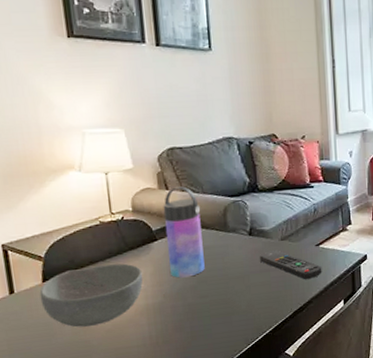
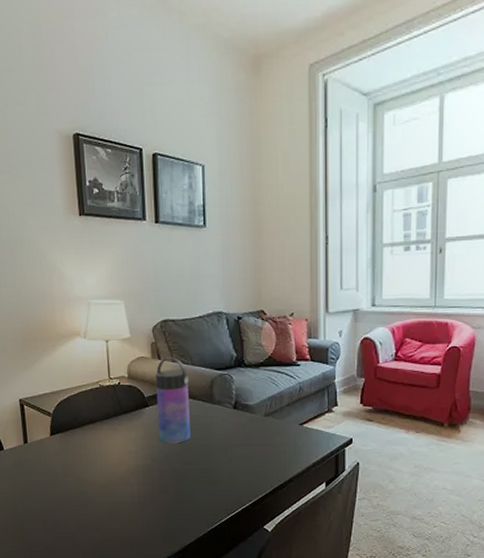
bowl: present [39,263,143,327] -> none [47,425,135,479]
remote control: present [260,250,322,279] -> none [243,426,305,457]

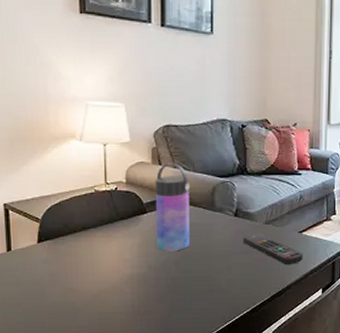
remote control: none [243,426,305,457] -> present [243,233,303,264]

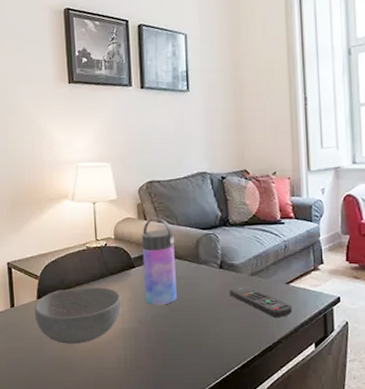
bowl: none [34,232,131,289] -> present [34,287,121,344]

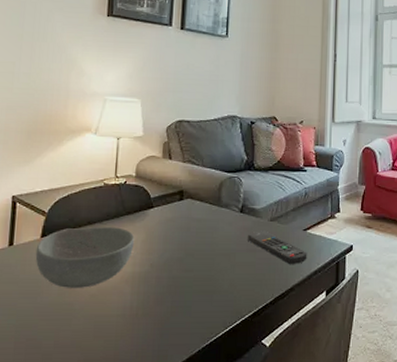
water bottle: present [141,218,177,306] -> none [161,158,199,249]

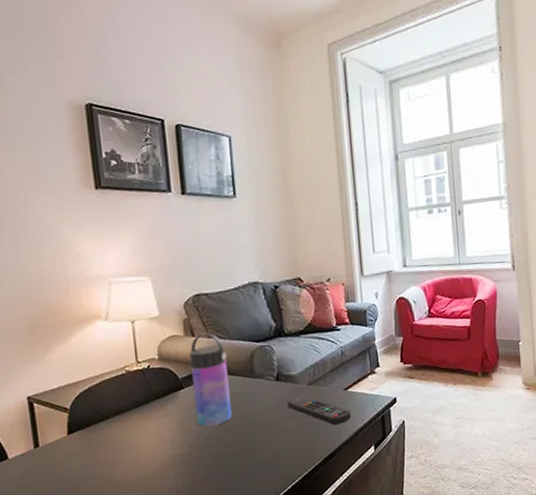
bowl: present [35,227,135,288] -> none [64,413,170,481]
water bottle: none [161,158,199,249] -> present [189,333,232,427]

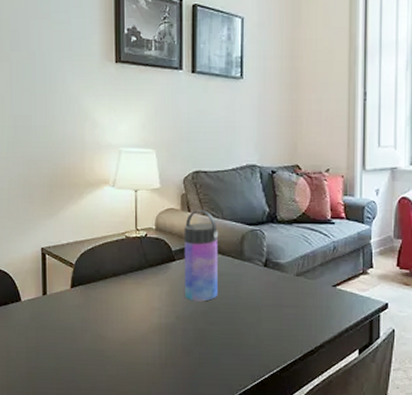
remote control: present [288,395,351,425] -> none [273,285,338,321]

